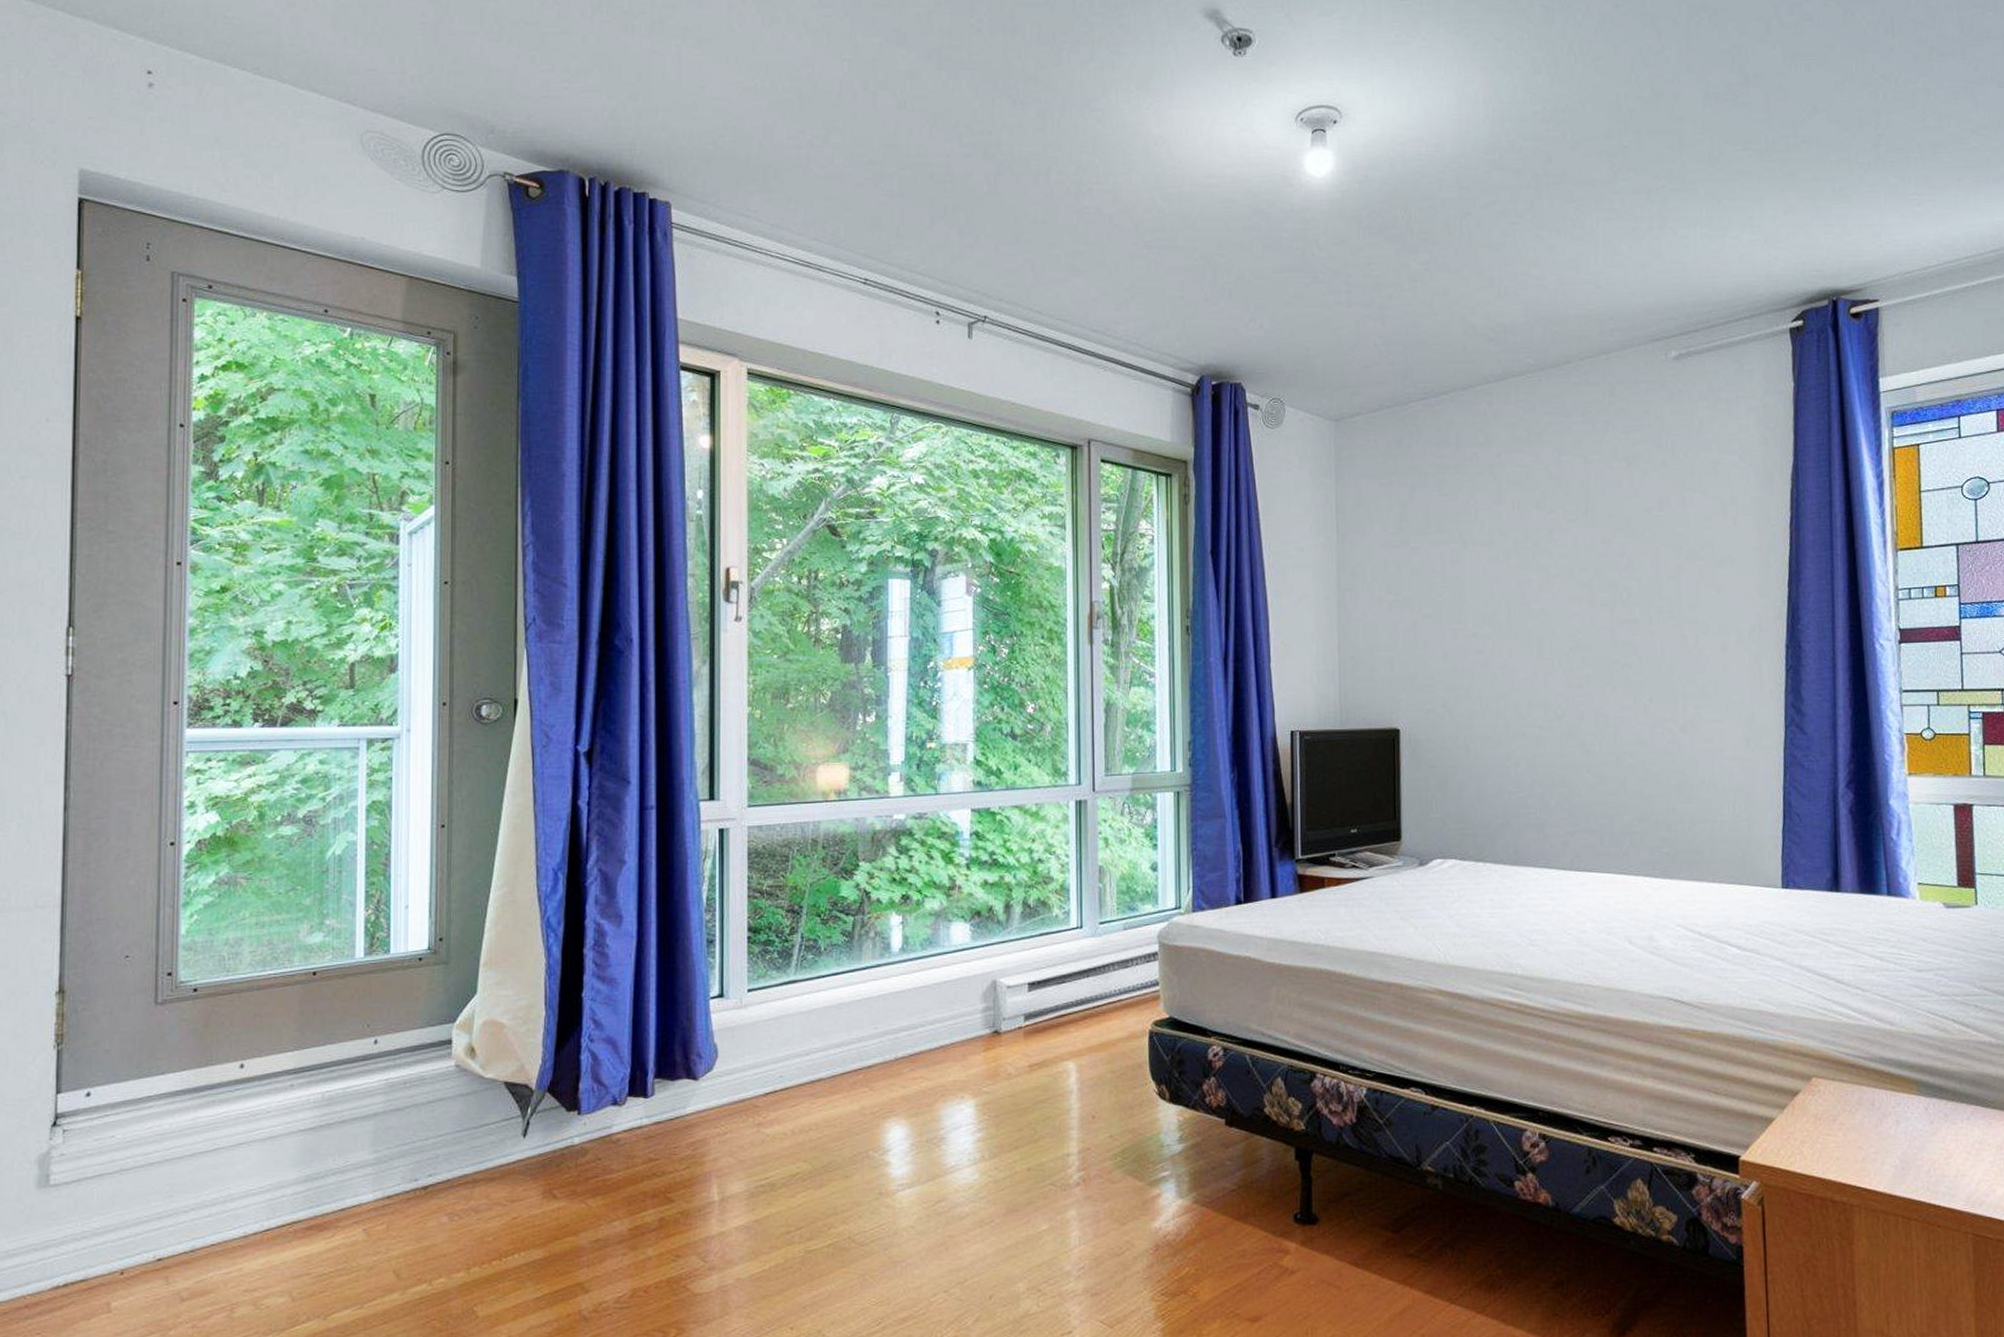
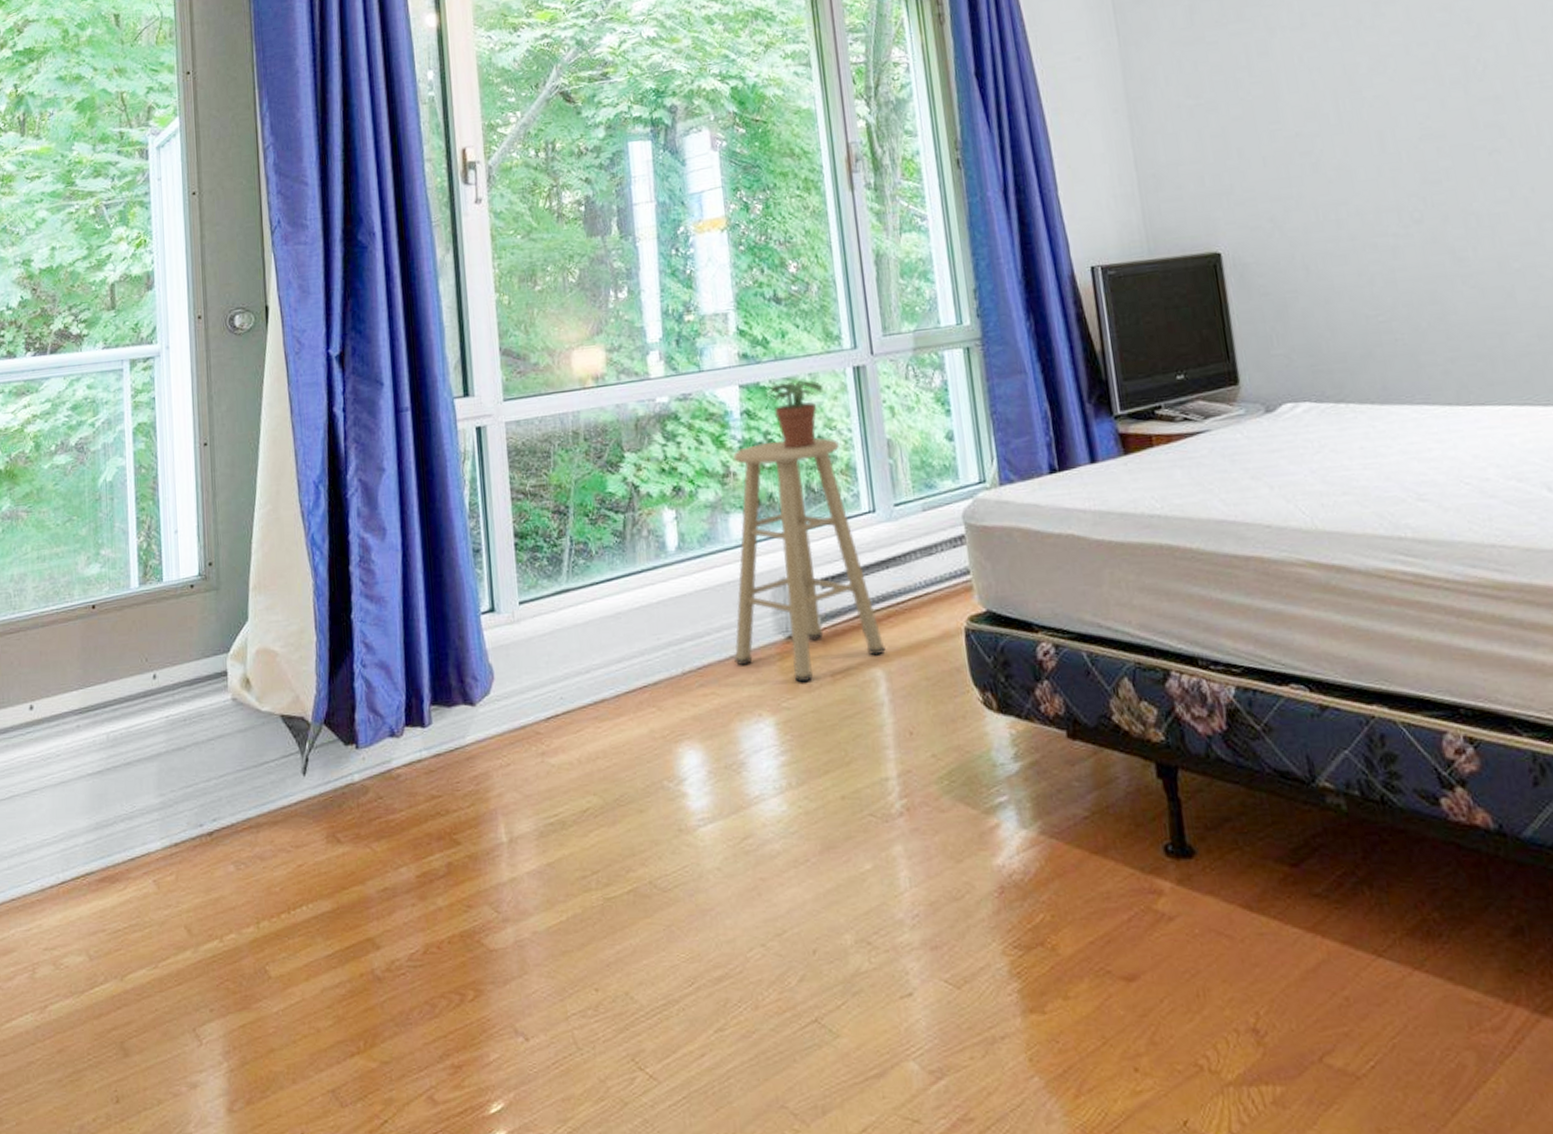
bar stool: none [944,860,1079,1073] -> present [732,438,886,684]
potted plant: none [995,809,1047,869] -> present [766,379,823,450]

